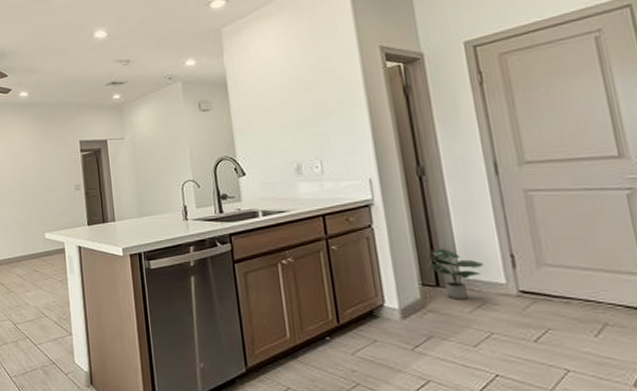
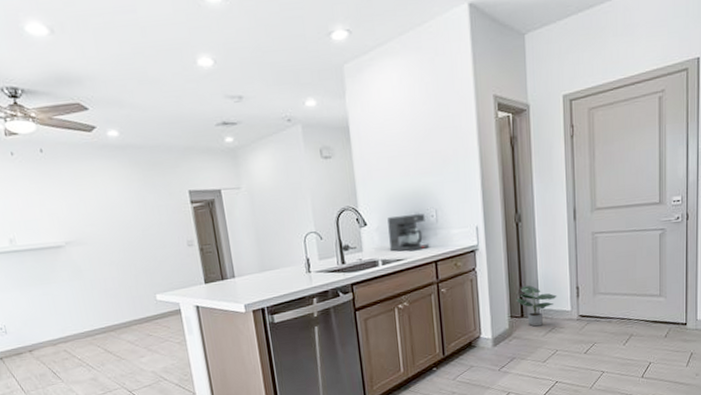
coffee maker: none [267,164,316,204] -> present [387,213,430,252]

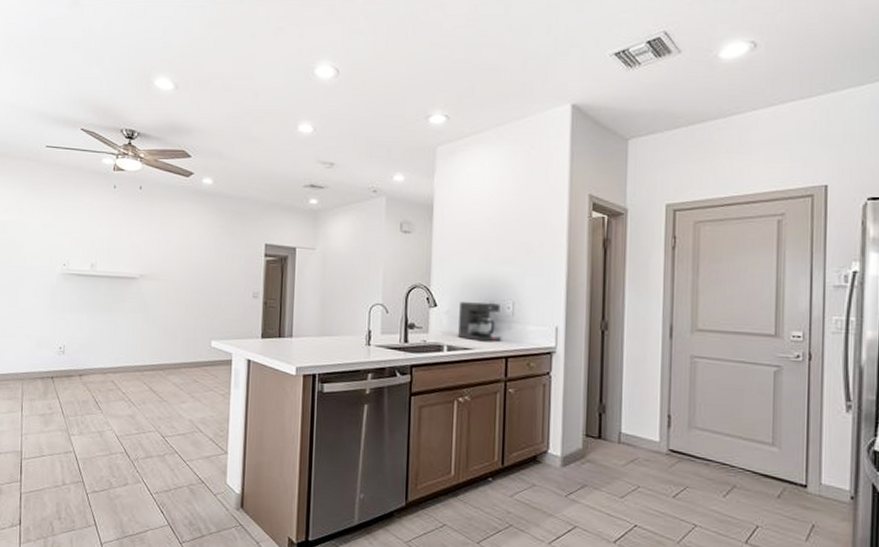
potted plant: present [516,285,557,327] -> none [594,403,643,453]

